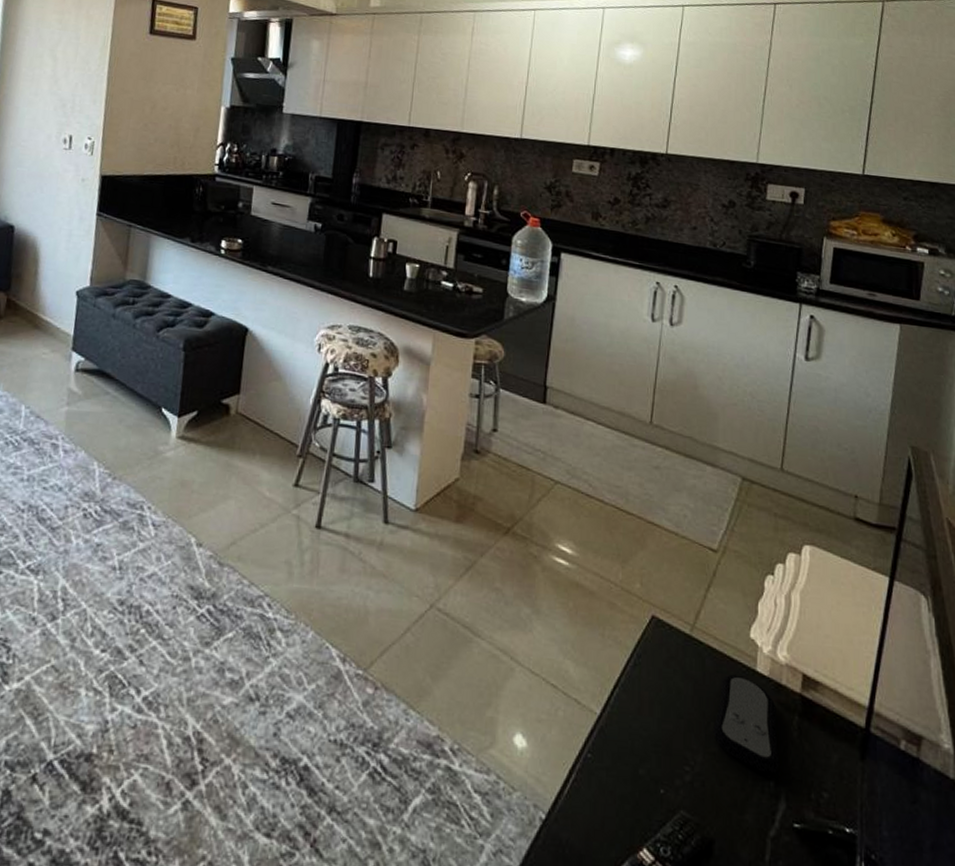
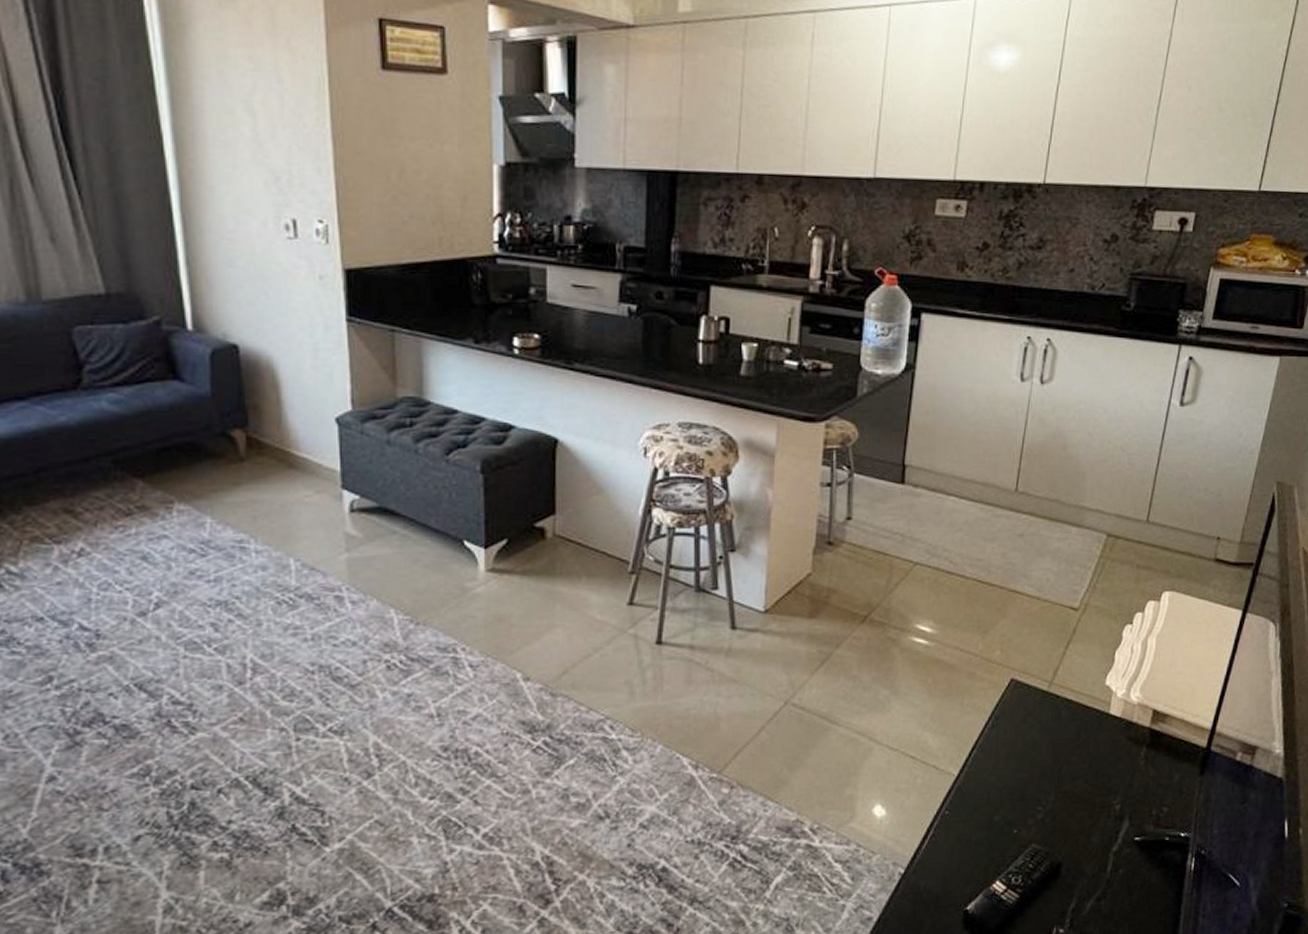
remote control: present [713,674,780,774] -> none [1065,720,1126,801]

